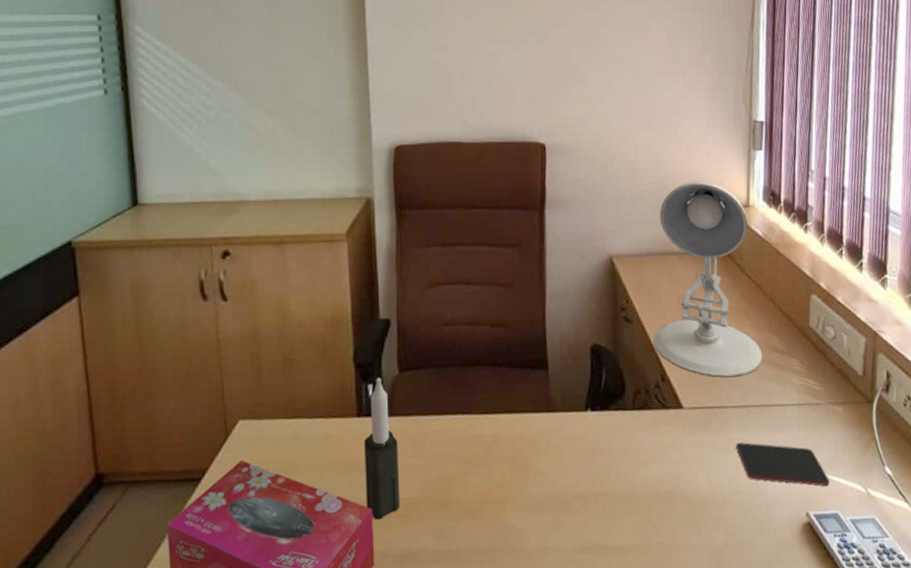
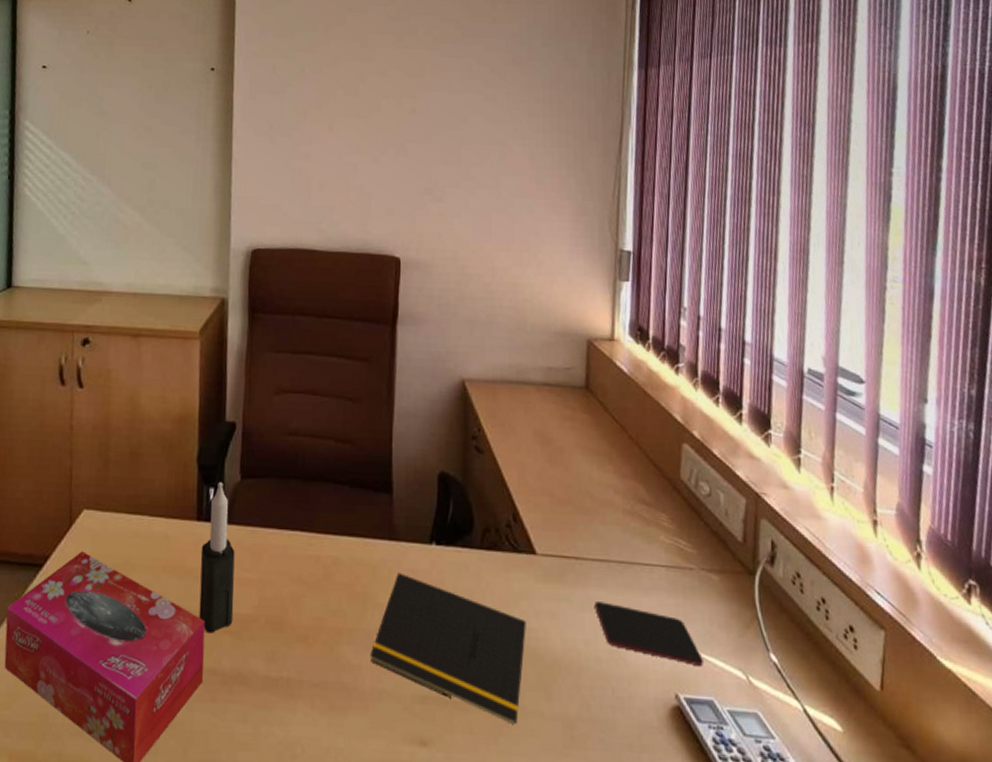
notepad: none [533,440,676,560] -> present [370,572,526,726]
desk lamp: present [653,181,763,378] -> none [505,308,627,526]

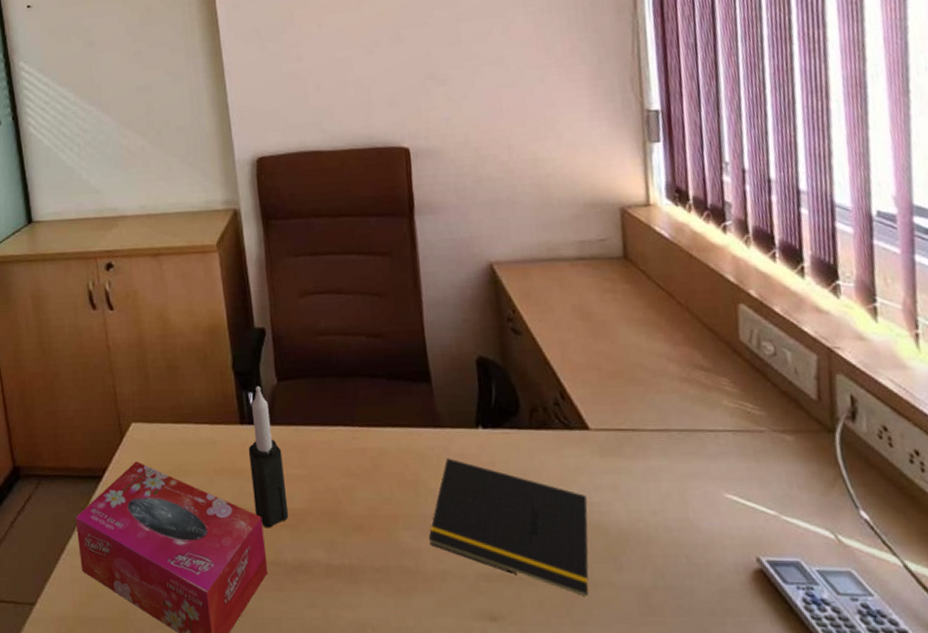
smartphone: present [595,601,703,666] -> none [658,471,785,528]

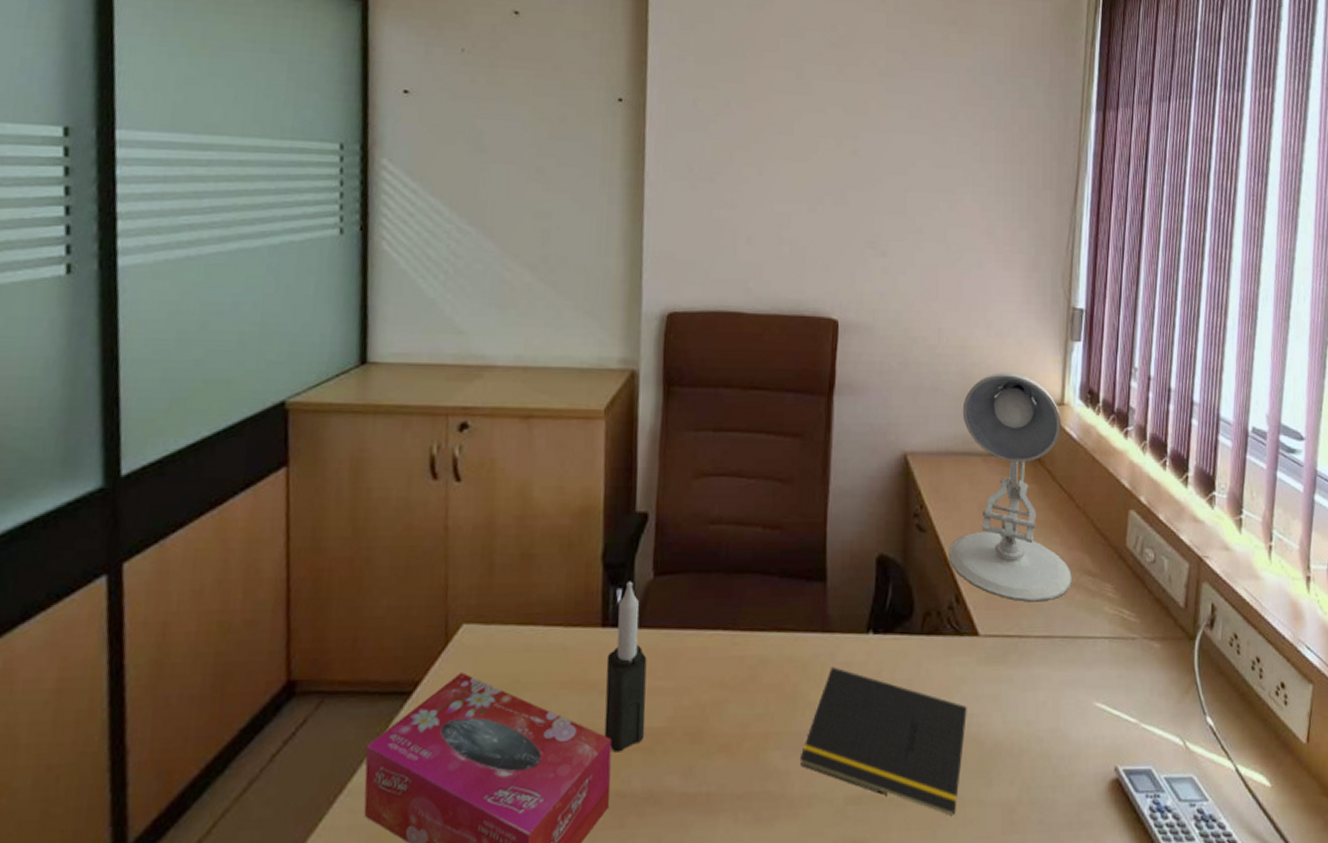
desk lamp: none [542,179,683,397] -> present [948,372,1072,602]

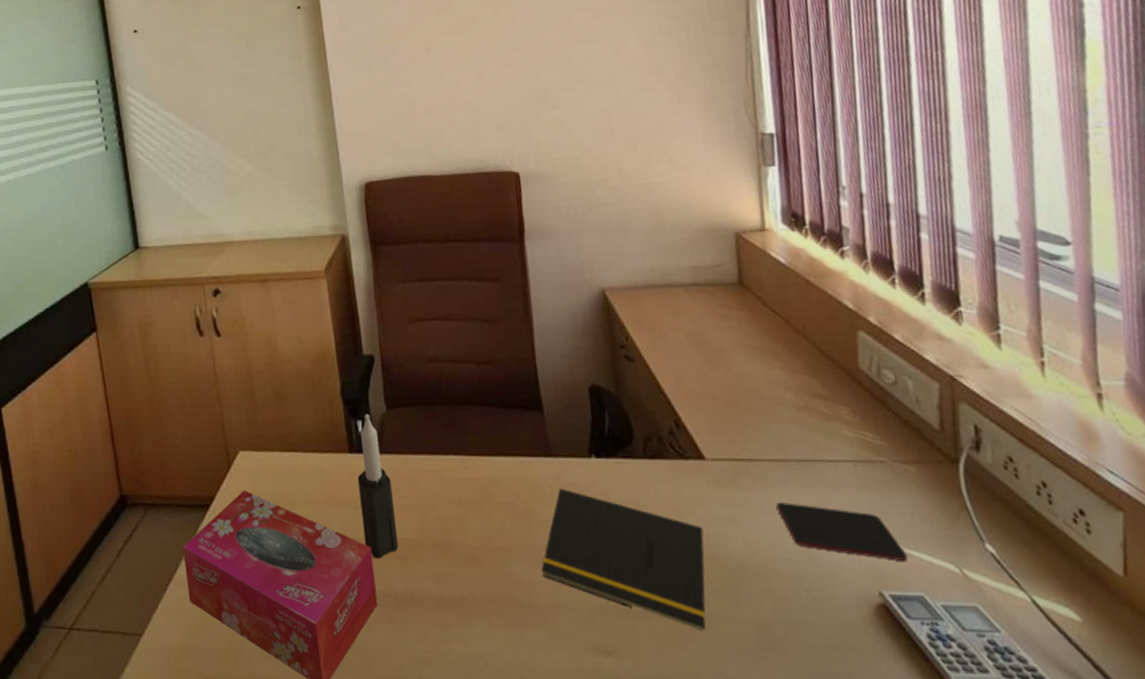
desk lamp: present [948,372,1072,602] -> none [655,203,801,426]
smartphone: none [1038,680,1143,736] -> present [776,502,908,561]

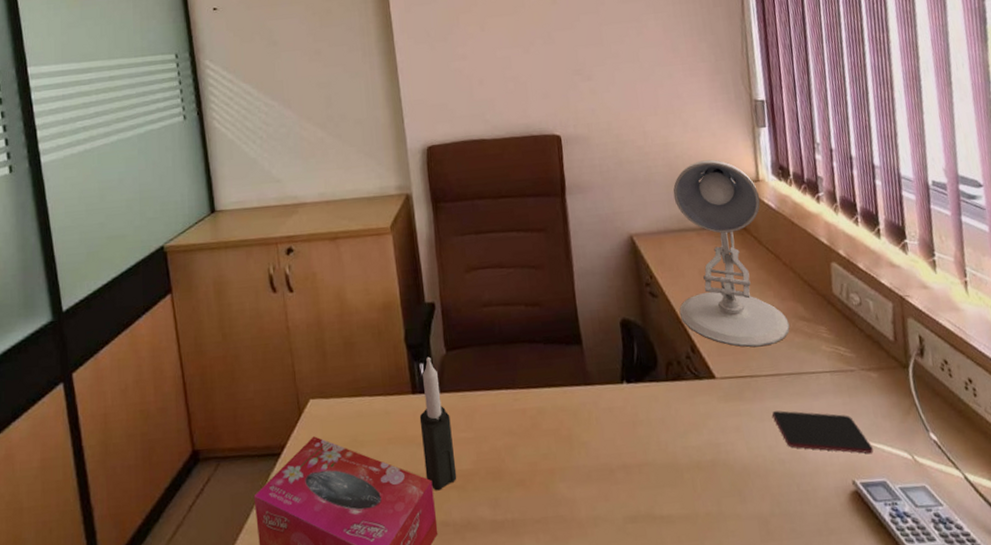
notepad: present [541,488,707,632] -> none [581,412,719,530]
desk lamp: none [655,203,801,426] -> present [673,159,790,347]

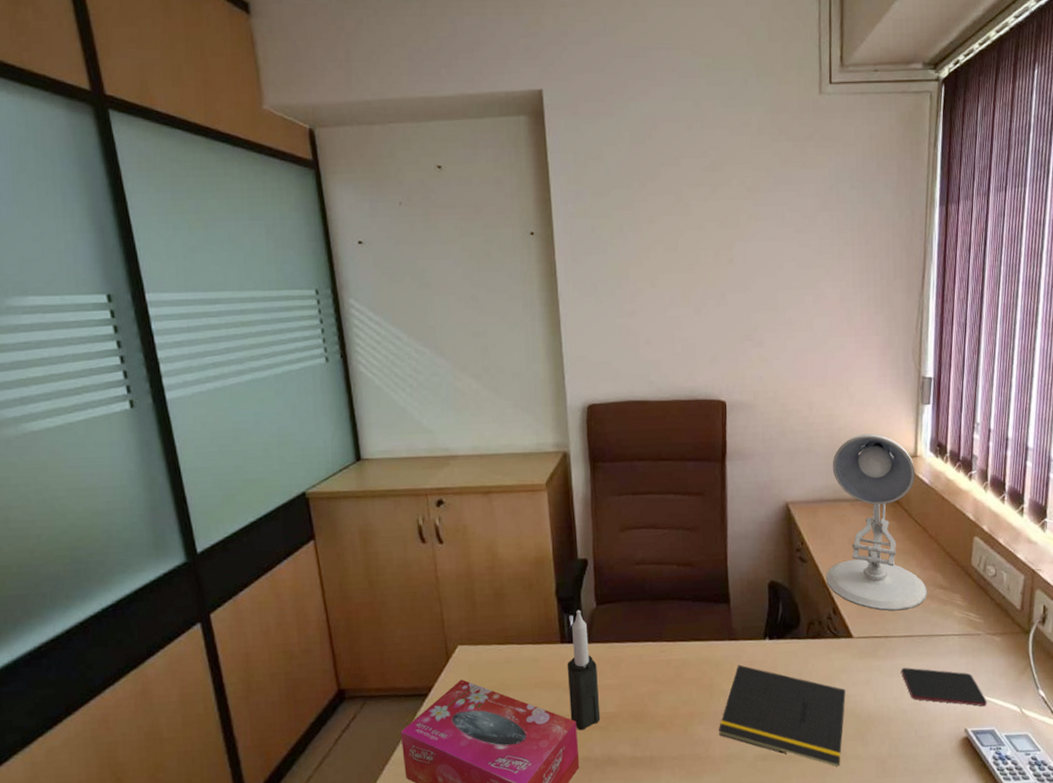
notepad: none [581,412,719,530] -> present [718,665,846,768]

